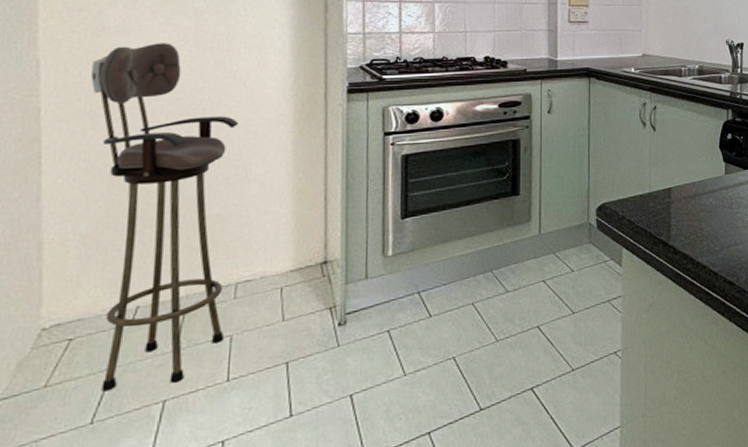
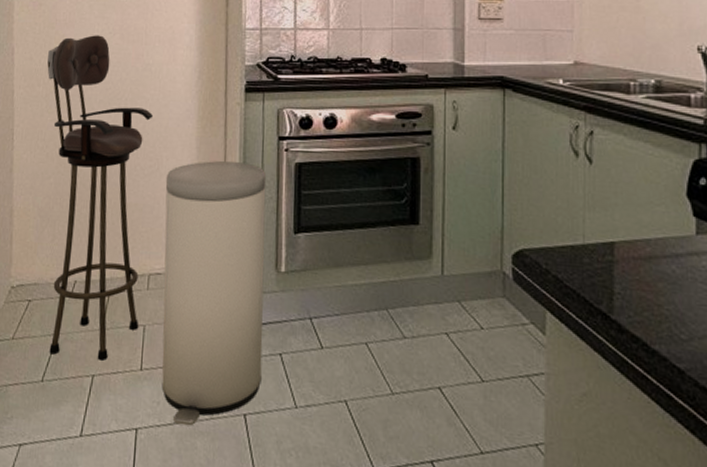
pedal bin: none [254,160,372,424] -> present [161,161,267,426]

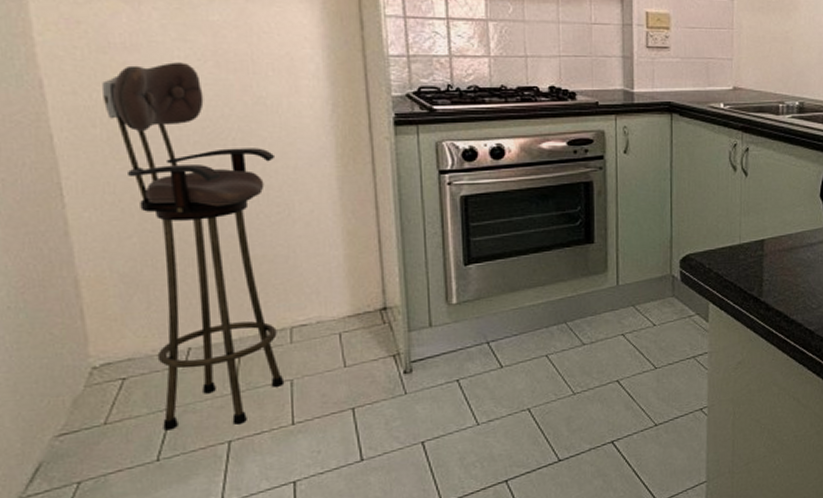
pedal bin: present [161,161,267,426] -> none [301,200,438,467]

